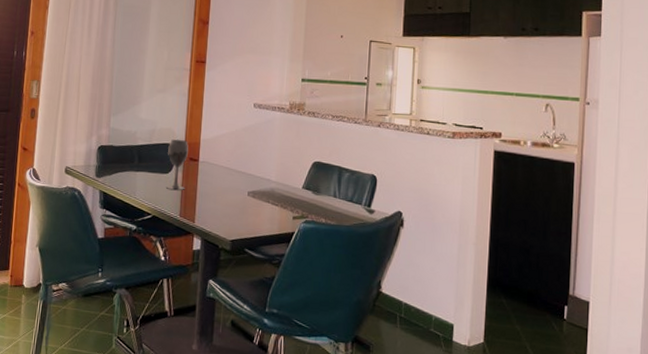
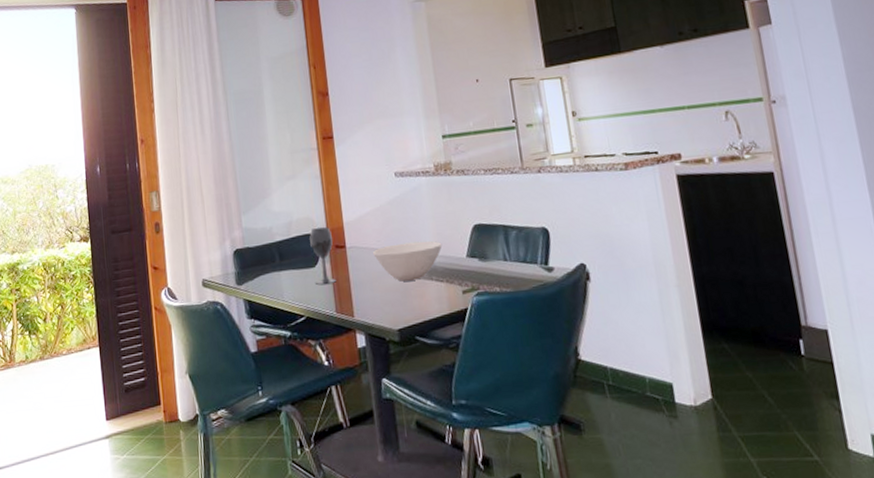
bowl: none [222,166,283,200] -> present [373,240,443,282]

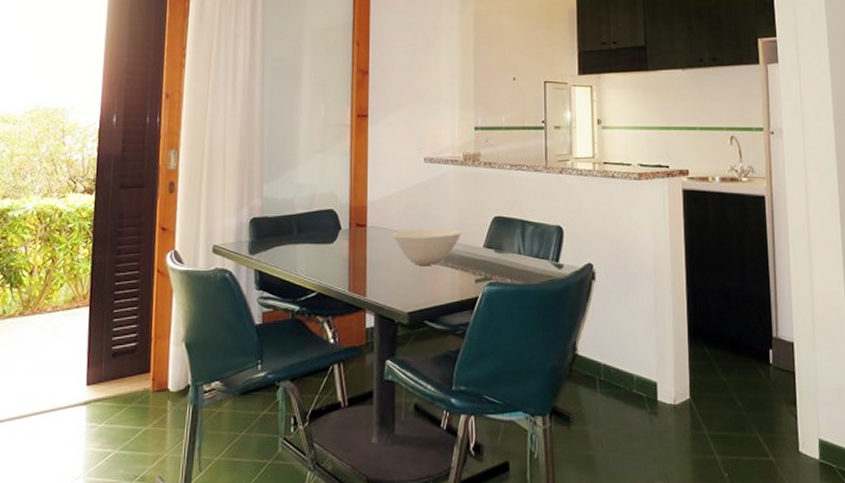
wine glass: present [309,227,337,285] -> none [331,204,354,262]

